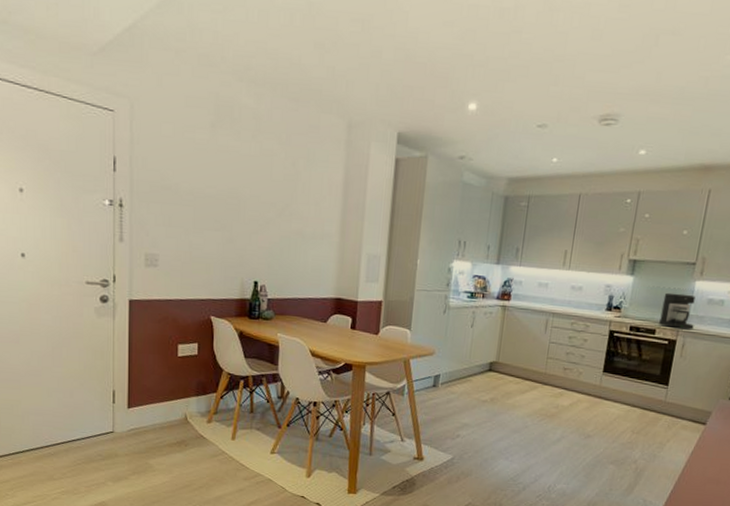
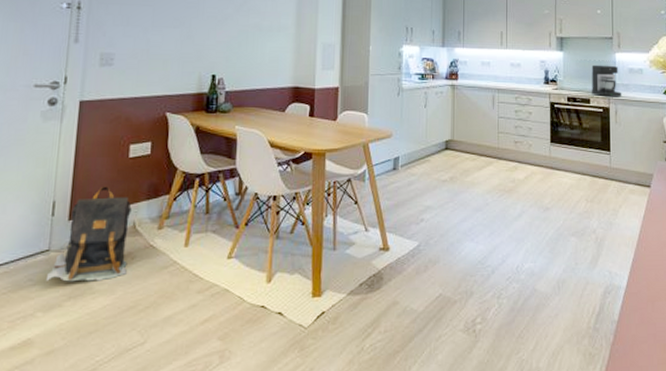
backpack: none [112,380,183,462] -> present [45,186,132,282]

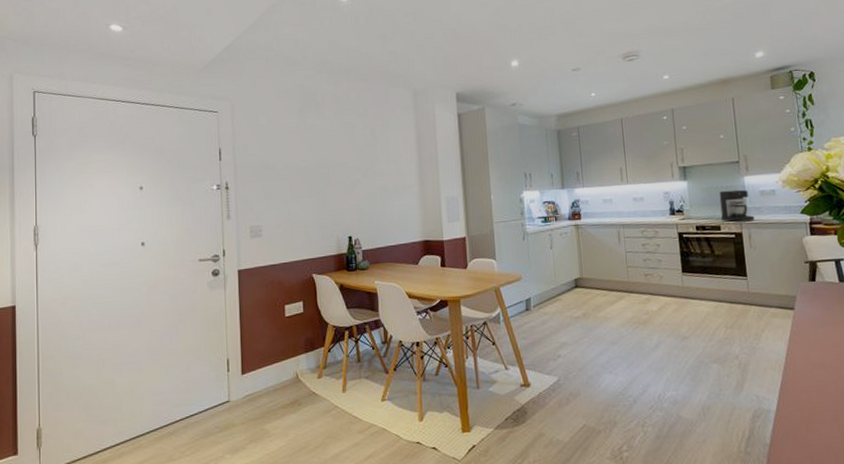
backpack: present [45,186,132,282] -> none [229,343,296,428]

